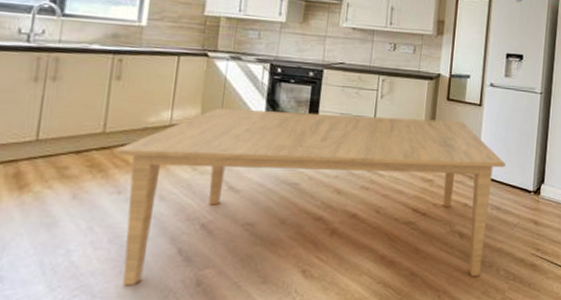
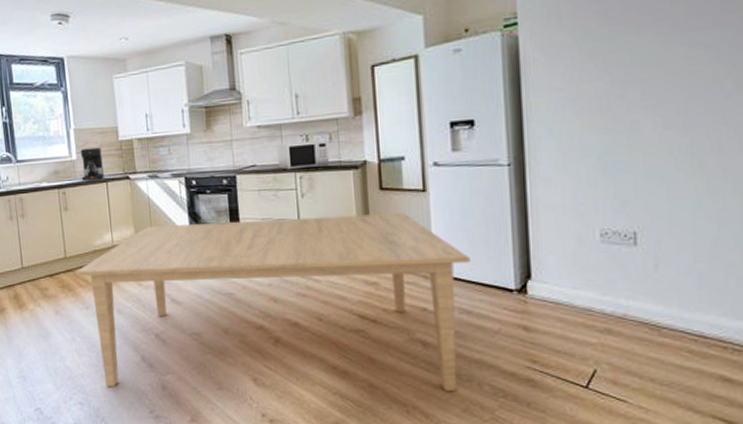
coffee maker: none [147,16,181,52] -> present [81,147,105,181]
microwave: none [365,47,413,74] -> present [277,140,330,170]

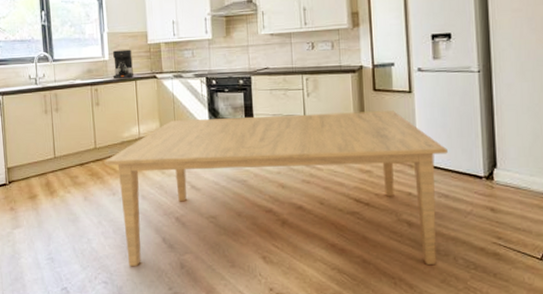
microwave: present [277,140,330,170] -> none [287,47,332,73]

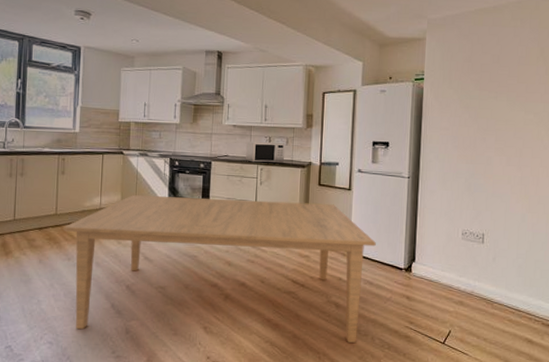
coffee maker: present [112,49,134,79] -> none [81,124,102,152]
microwave: none [287,47,332,73] -> present [246,141,286,163]

